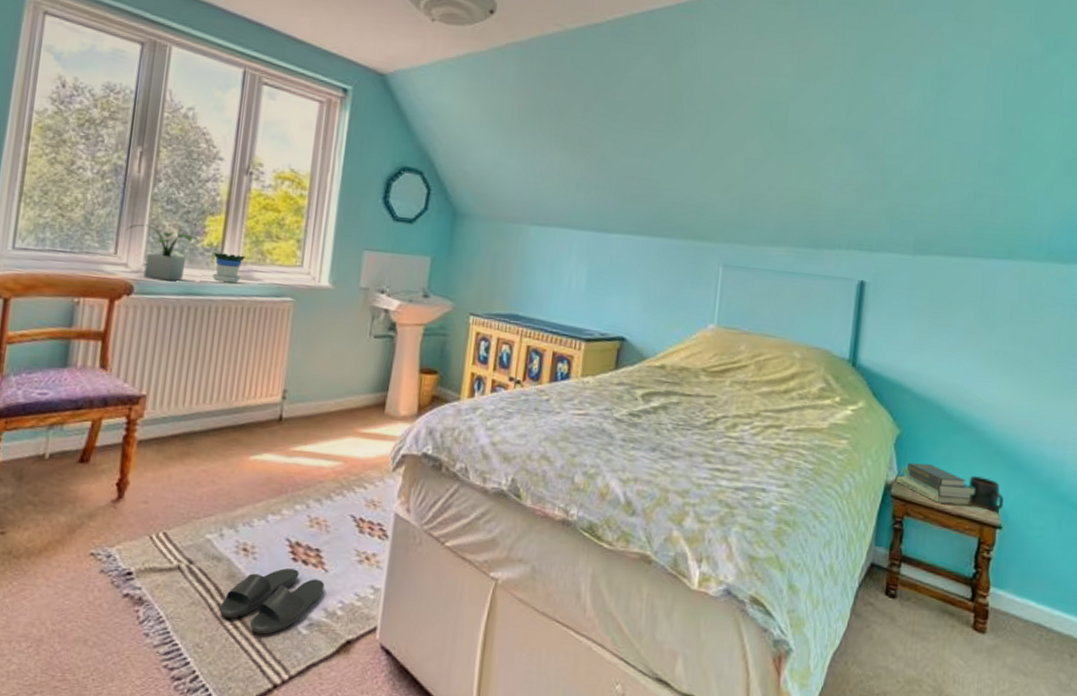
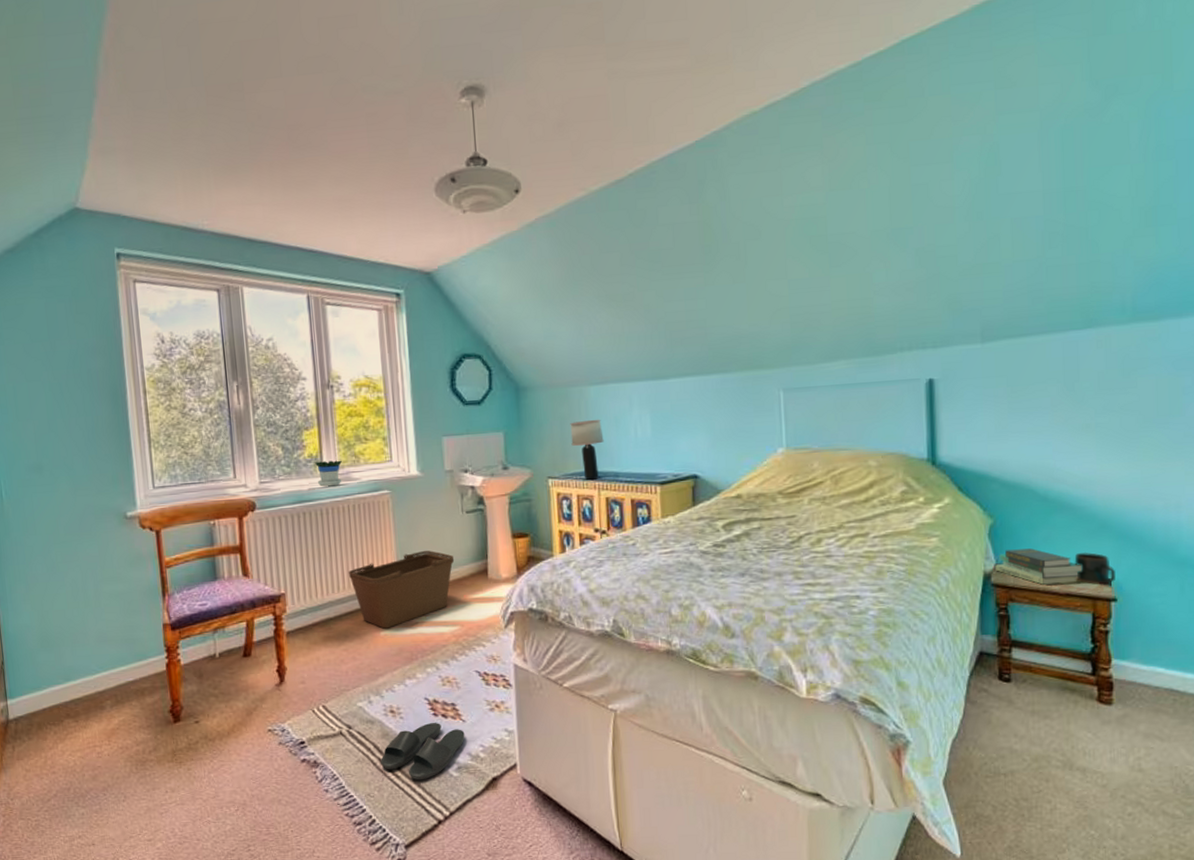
potted plant: present [126,224,199,281] -> none [239,448,300,494]
bicycle basket: none [226,371,351,453] -> present [348,551,455,629]
table lamp: none [501,259,537,325] -> present [570,419,604,480]

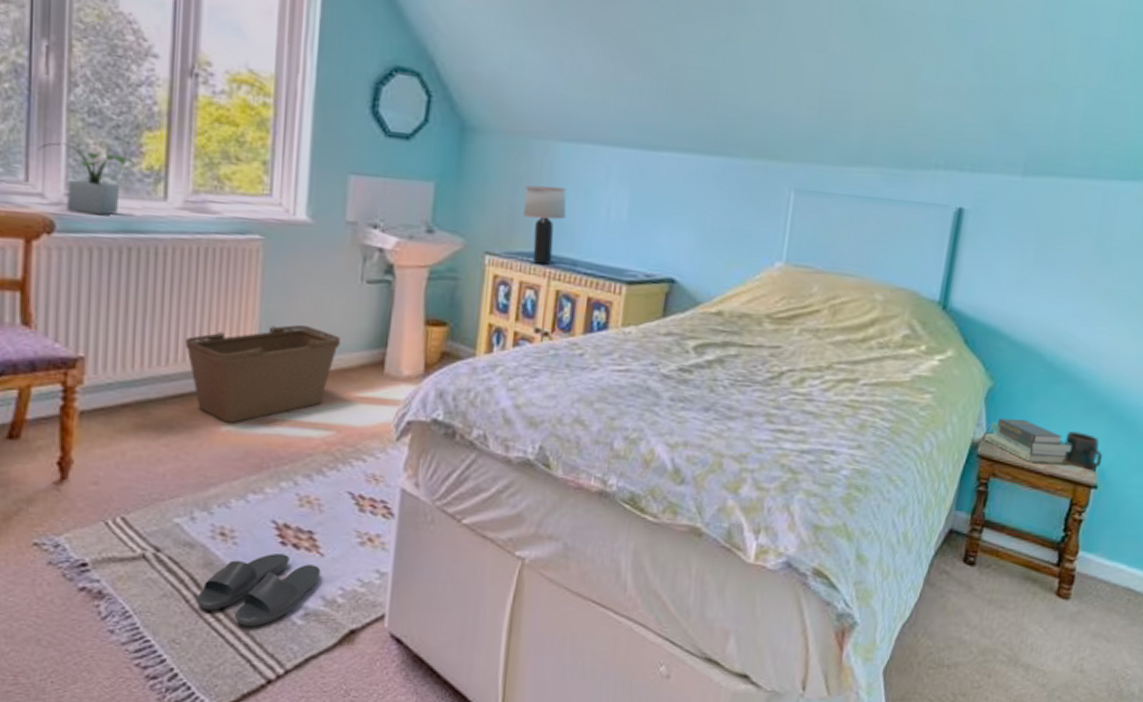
potted plant: none [239,448,300,494] -> present [37,142,134,216]
flowerpot: present [315,460,342,487] -> none [156,178,197,218]

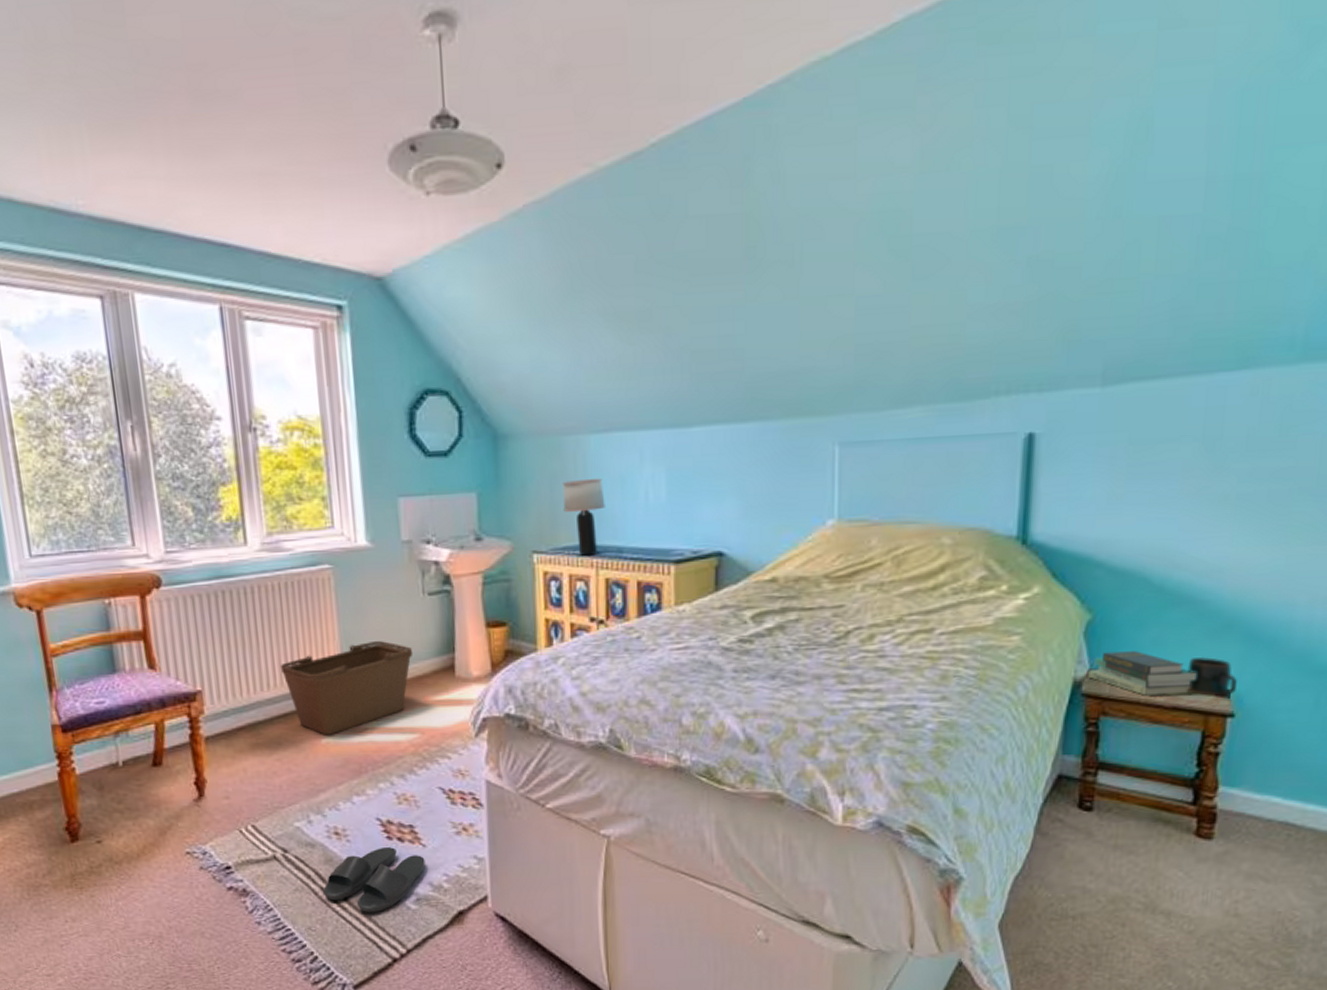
potted plant: present [37,142,134,216] -> none [137,507,216,567]

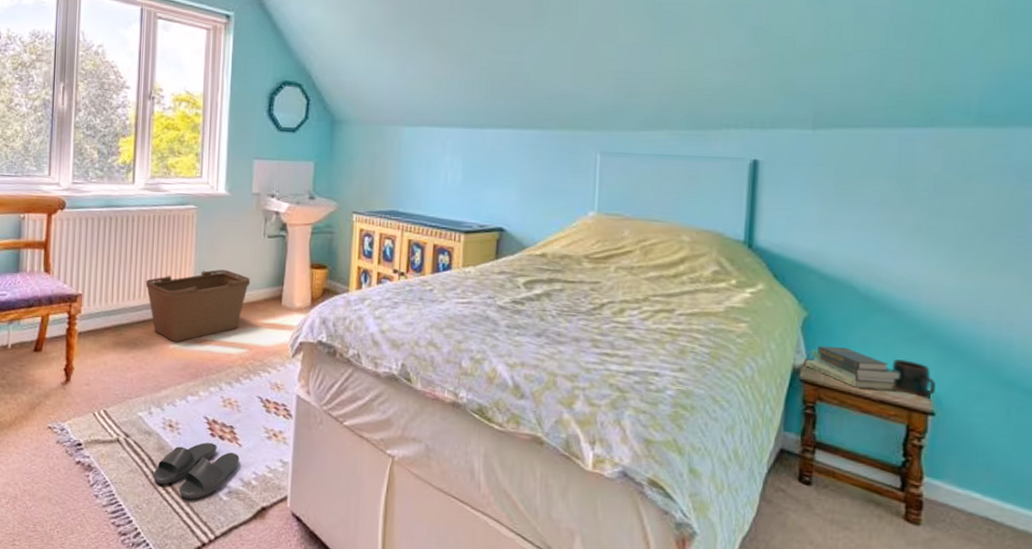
table lamp: present [562,477,605,556] -> none [380,160,413,220]

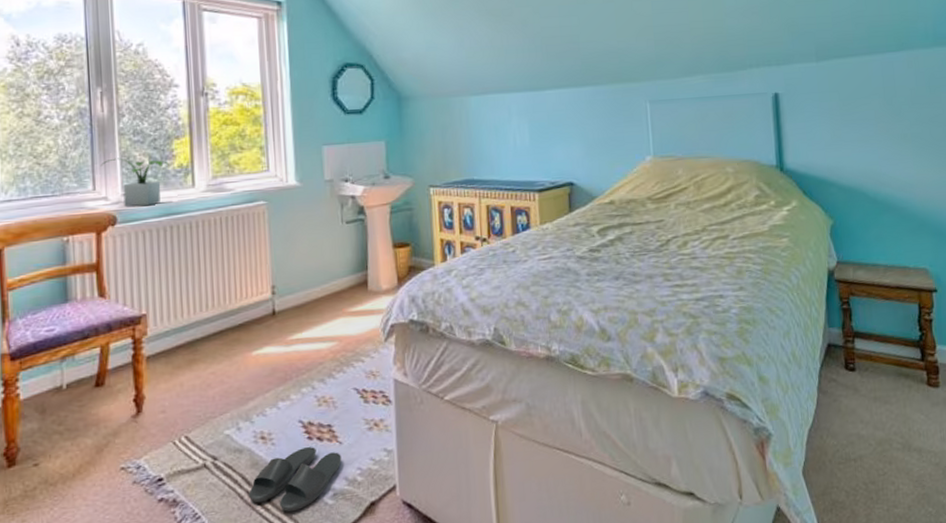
potted plant: none [56,148,114,196] -> present [100,158,169,207]
bicycle basket: present [145,269,251,342] -> none [218,263,333,348]
books: present [805,346,900,390] -> none [837,246,908,279]
mug: present [891,359,936,396] -> none [901,248,935,277]

